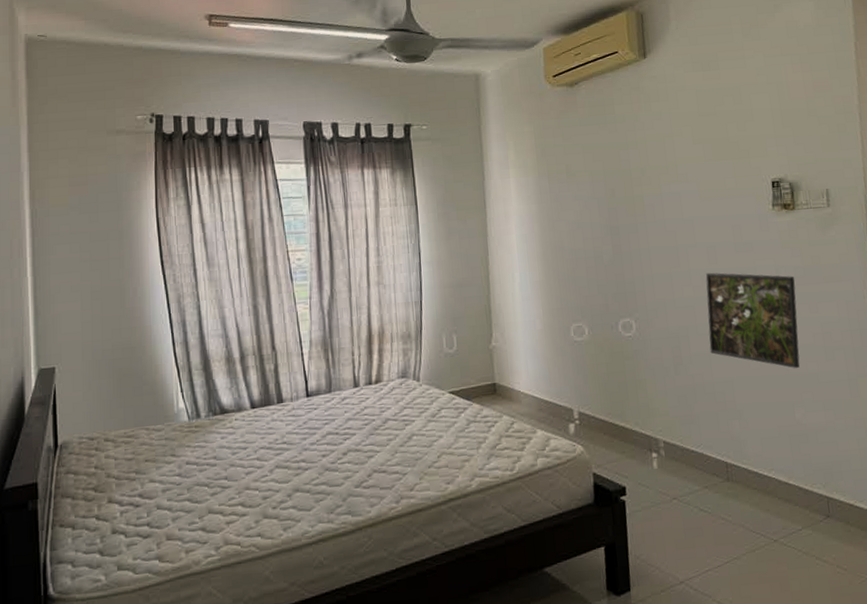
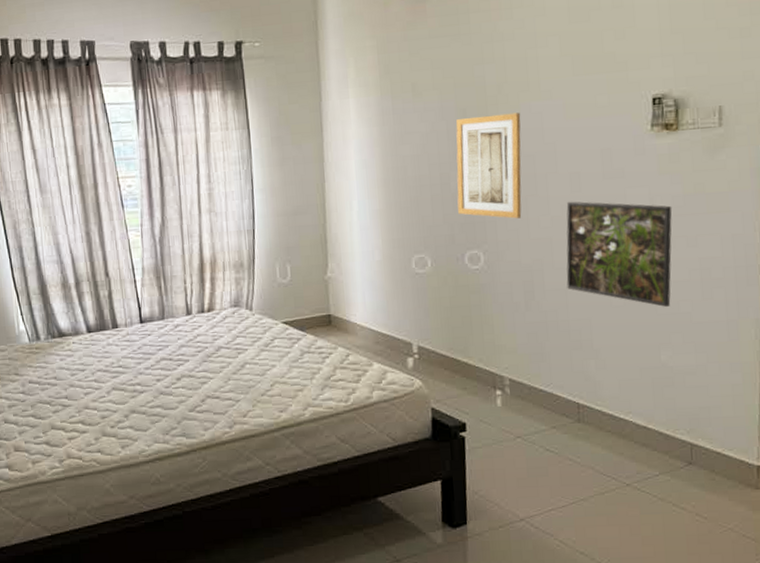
wall art: none [606,192,667,289] -> present [456,112,522,219]

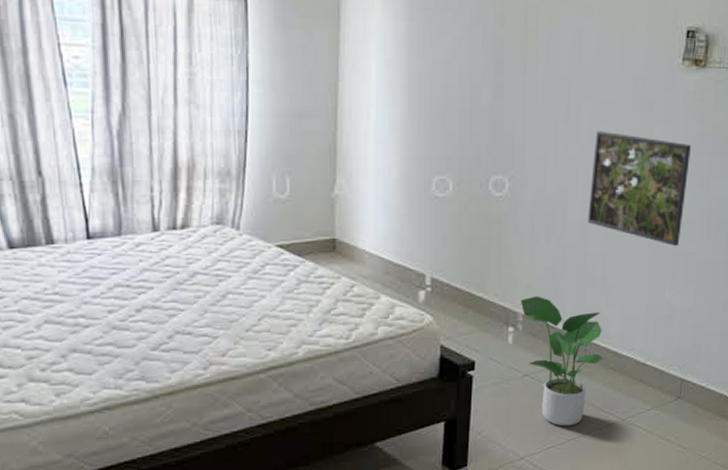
wall art: present [456,112,522,219] -> none [487,25,561,144]
potted plant: none [505,360,599,489] -> present [520,295,604,426]

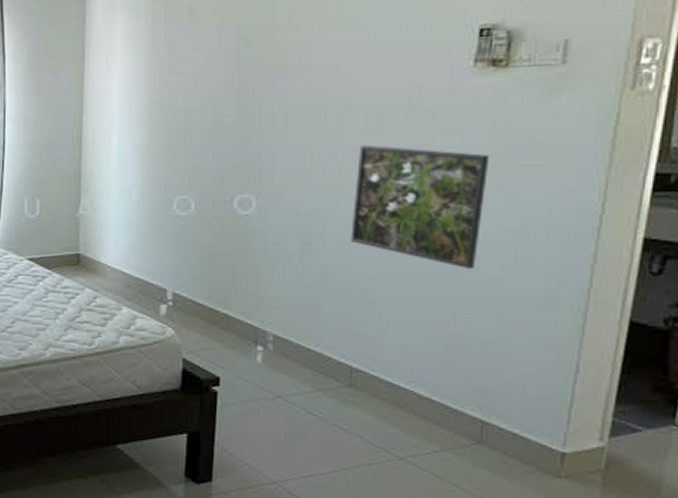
potted plant: present [520,295,604,426] -> none [270,316,374,456]

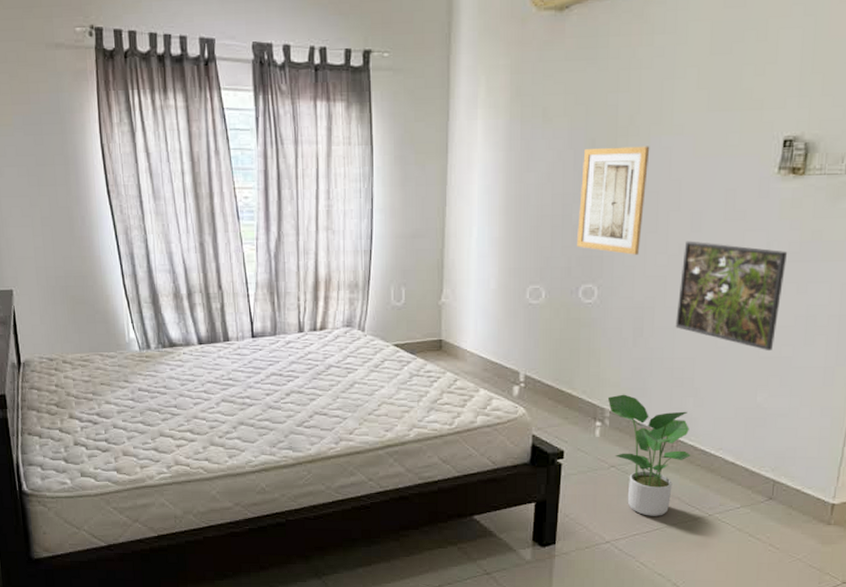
wall art: none [231,42,314,162] -> present [577,146,650,255]
potted plant: none [270,316,374,456] -> present [607,394,691,516]

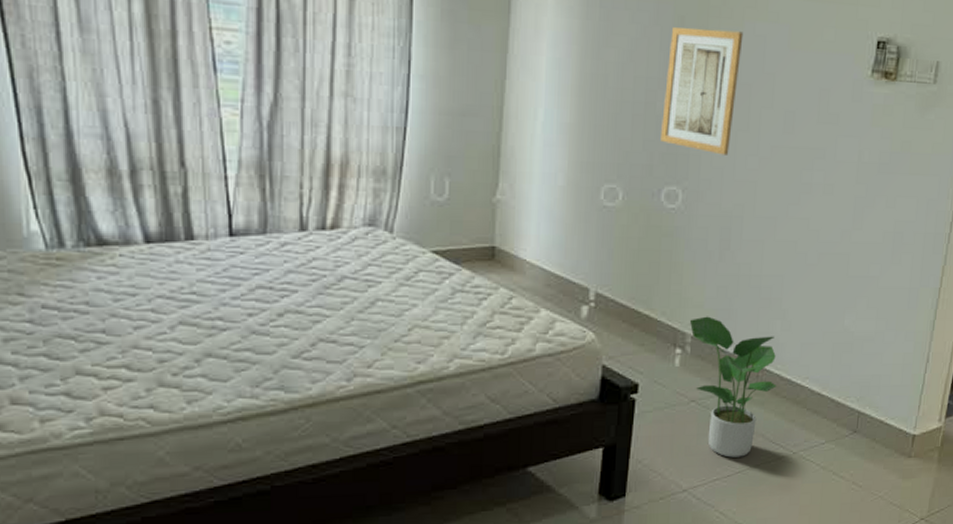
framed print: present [675,241,788,352] -> none [764,143,878,270]

